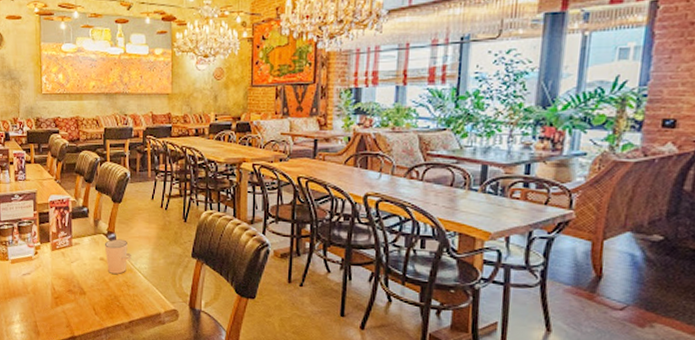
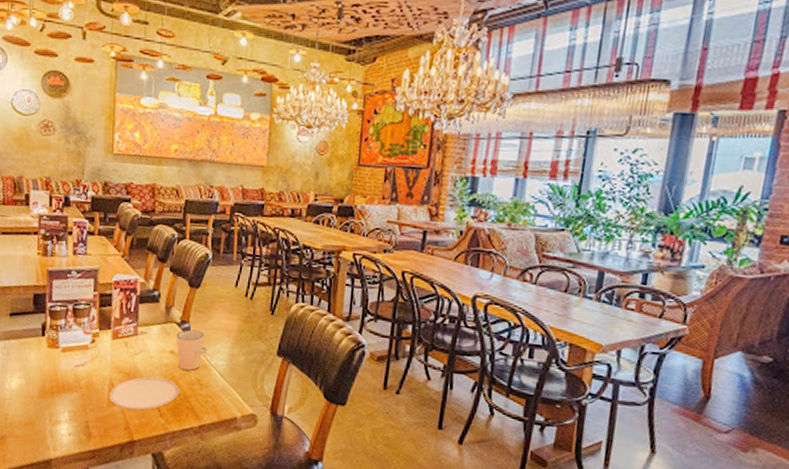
plate: none [51,281,110,311] -> present [108,376,179,411]

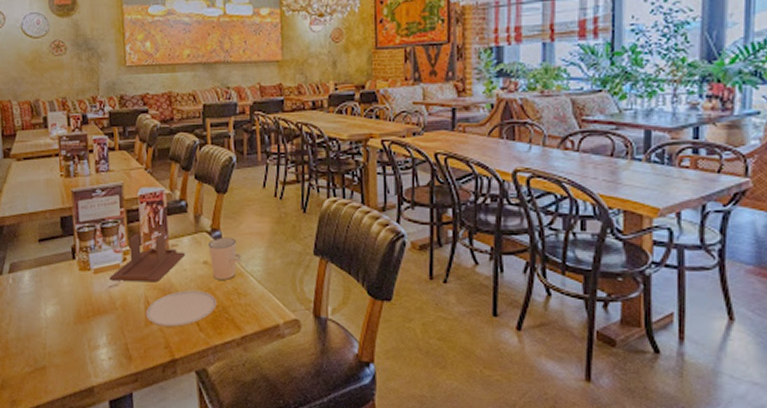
napkin holder: none [77,317,154,366] -> present [109,233,186,283]

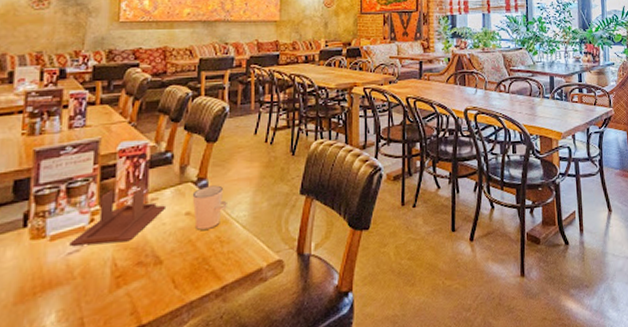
plate: present [145,290,217,327] -> none [110,244,197,291]

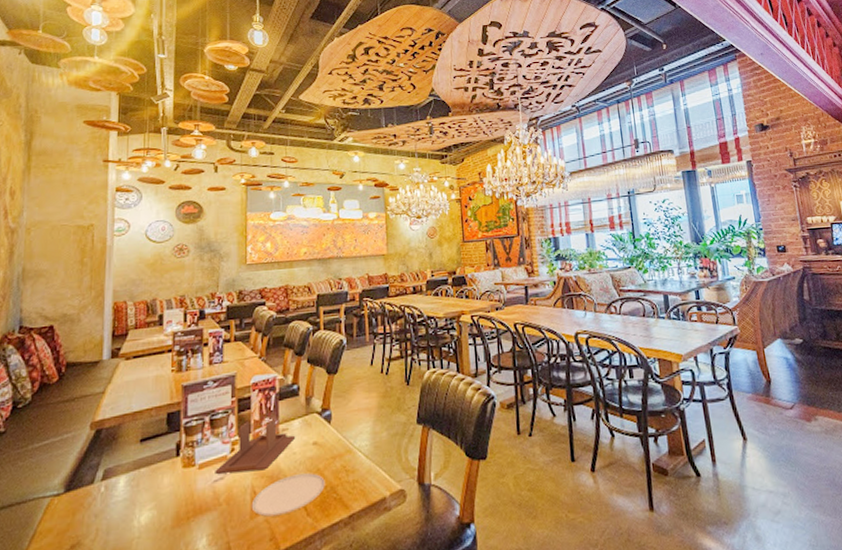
plate: none [110,244,197,291] -> present [251,473,325,517]
cup: present [192,185,227,230] -> none [318,415,350,459]

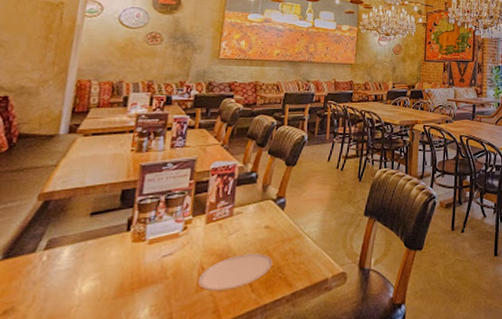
napkin holder: present [215,419,296,474] -> none [165,203,249,249]

